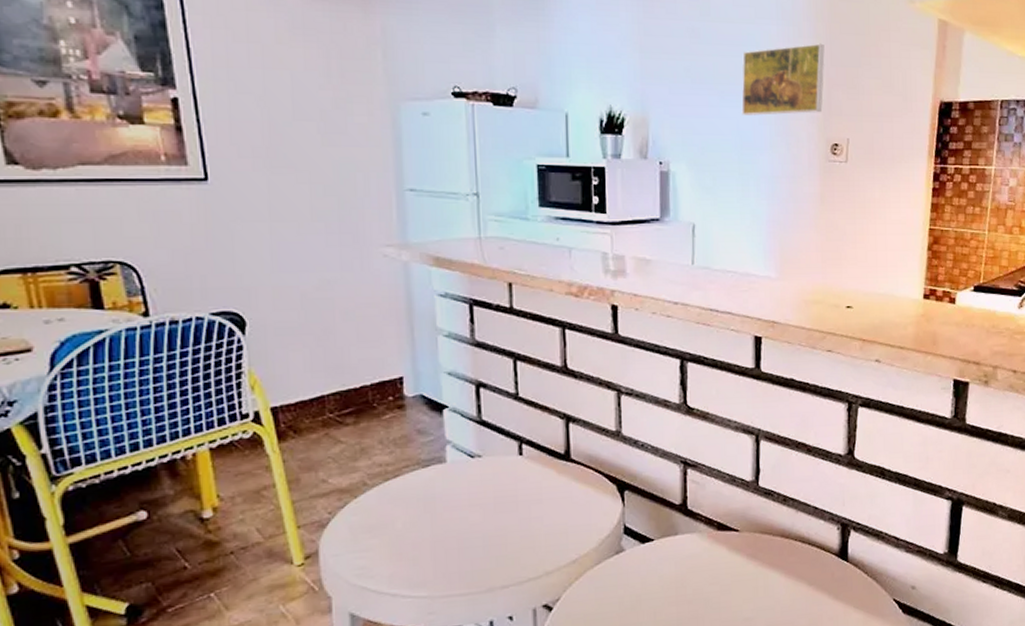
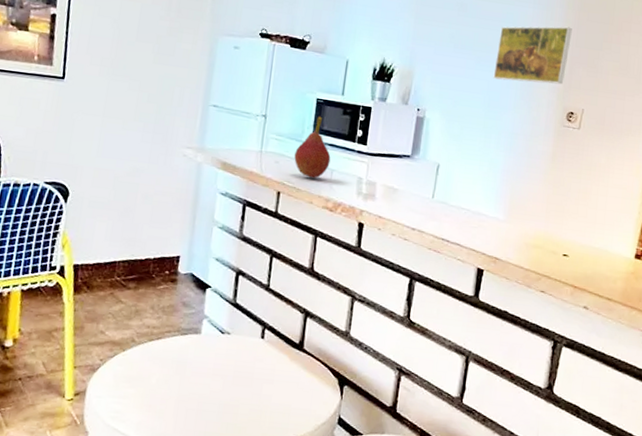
fruit: none [521,186,566,261] -> present [294,116,331,178]

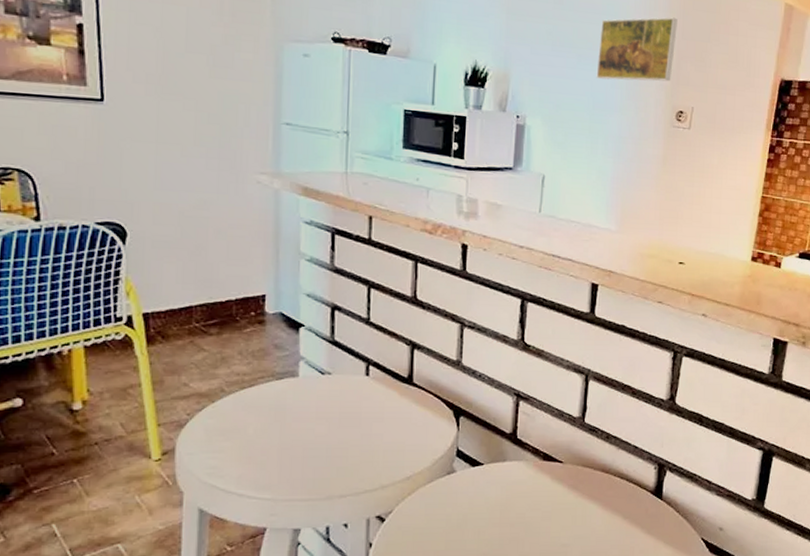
fruit: present [294,116,331,178] -> none [384,129,425,199]

